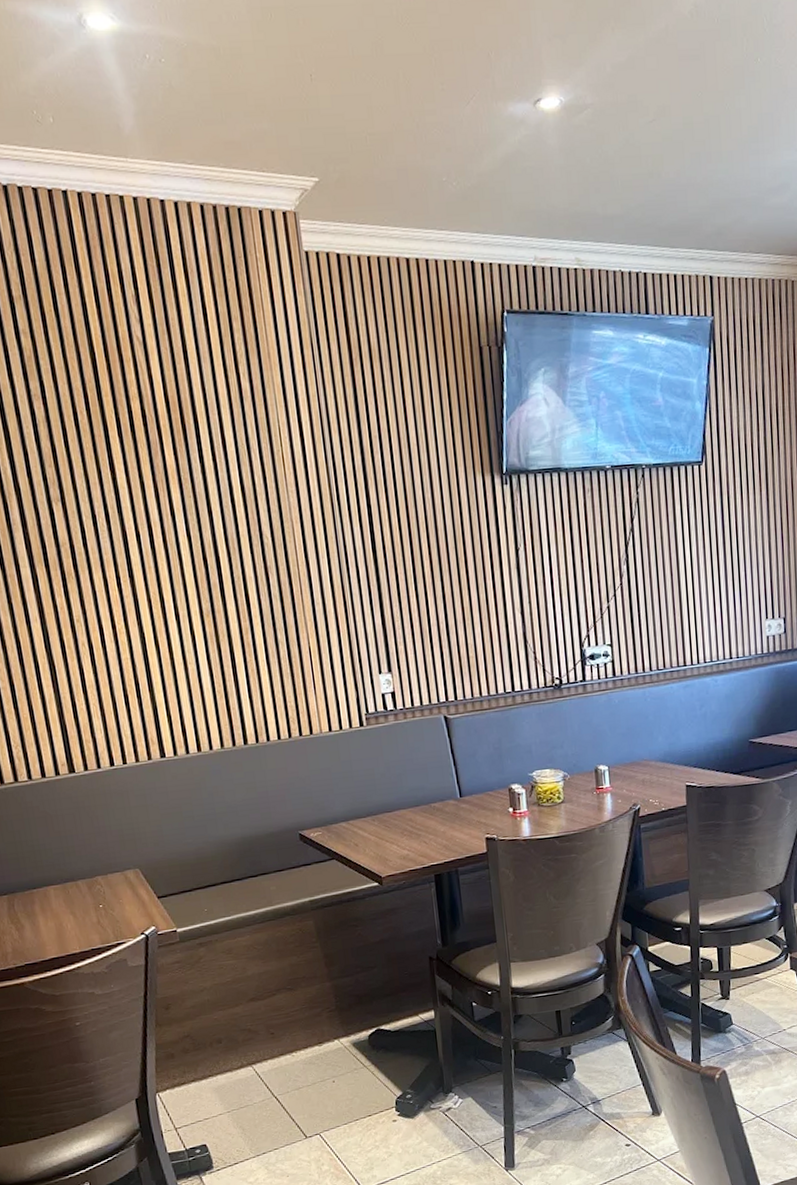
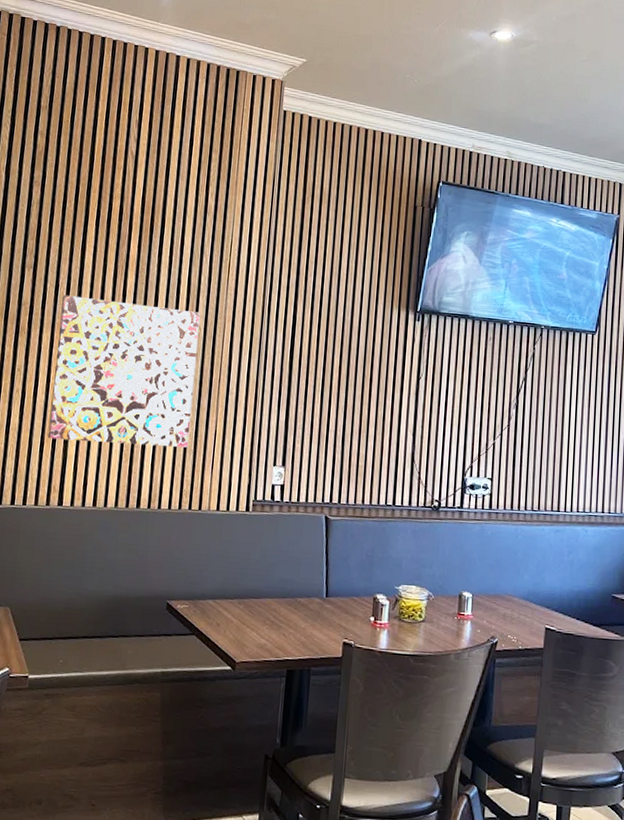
wall art: none [104,518,284,690] -> present [47,295,201,448]

